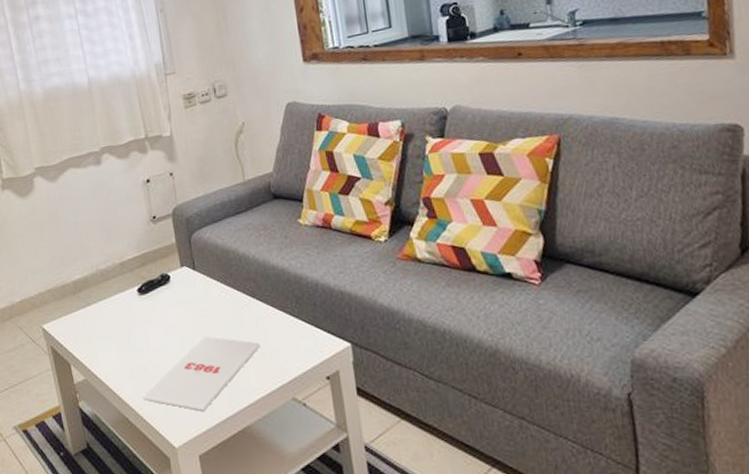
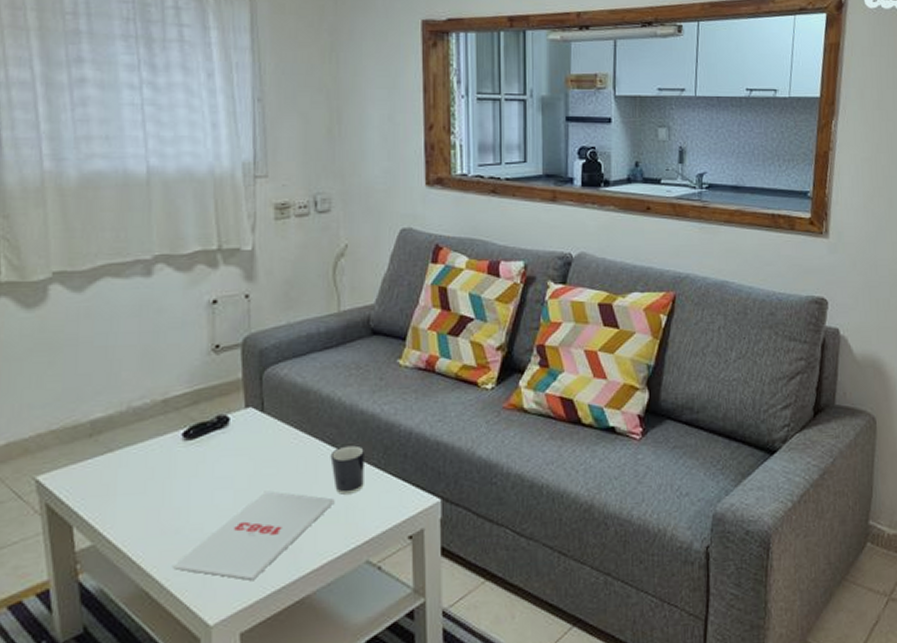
mug: none [252,296,283,339] -> present [330,445,364,495]

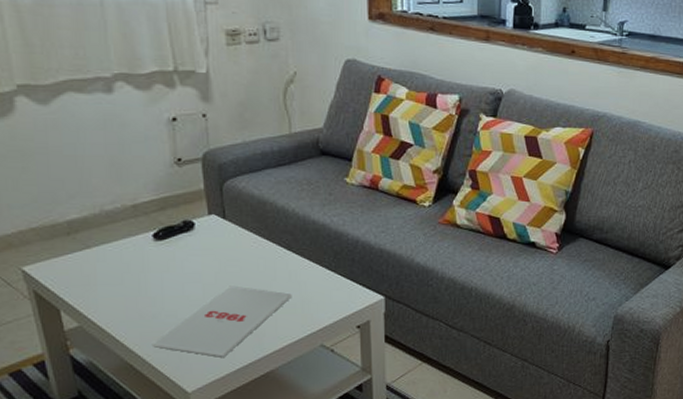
mug: present [330,445,364,495] -> none [287,250,317,290]

